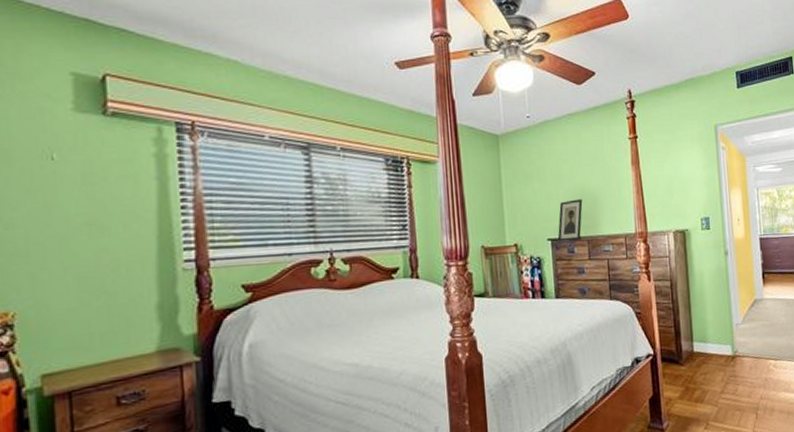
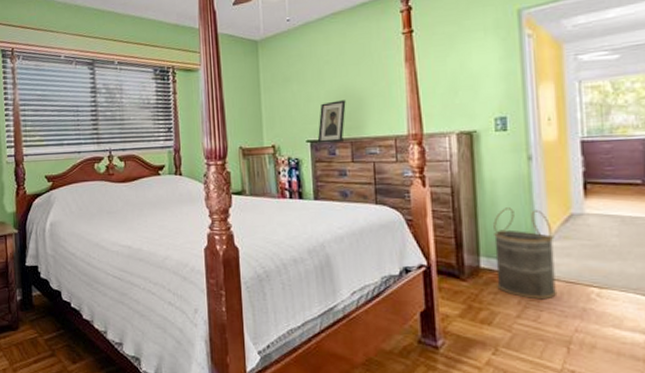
basket: none [702,296,748,375] -> present [493,207,558,300]

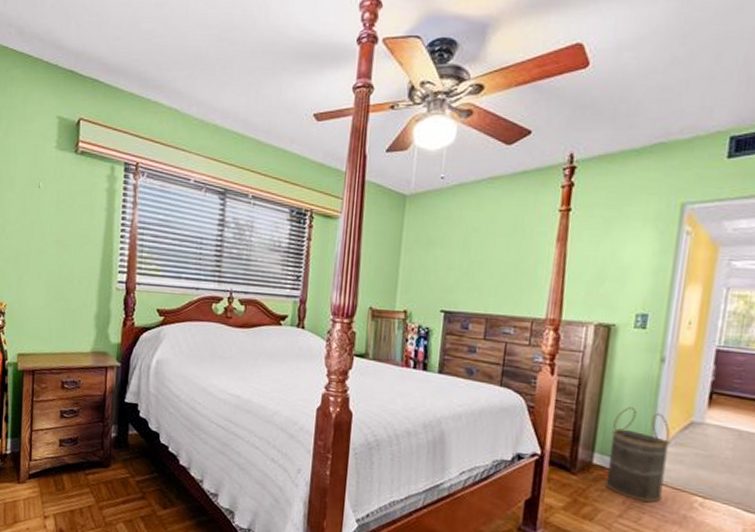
picture frame: present [317,100,346,143] -> none [451,272,488,317]

